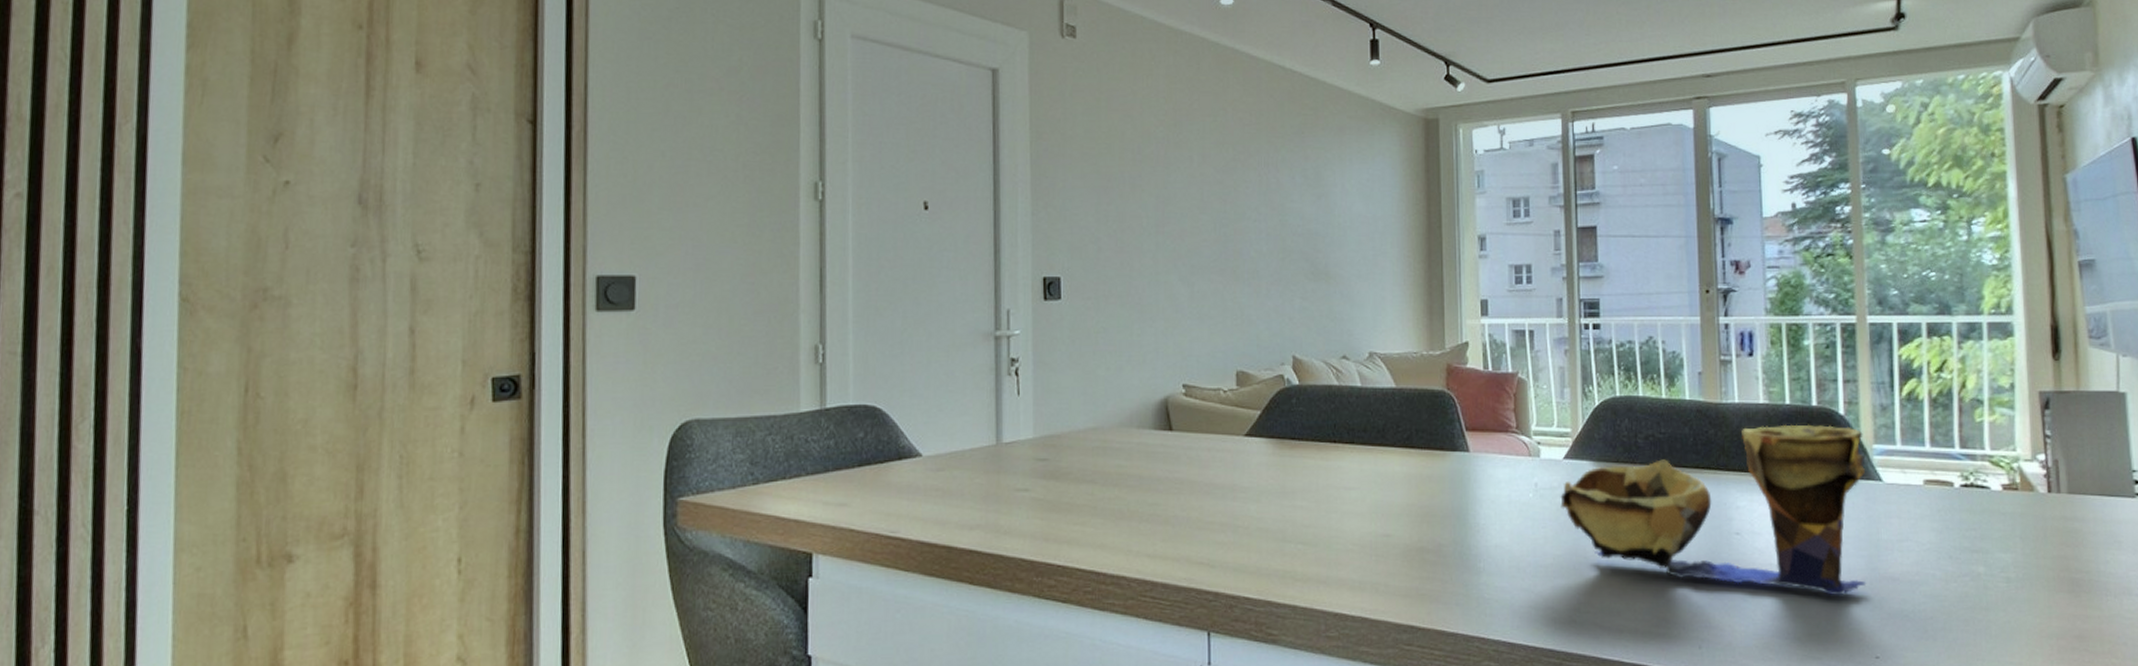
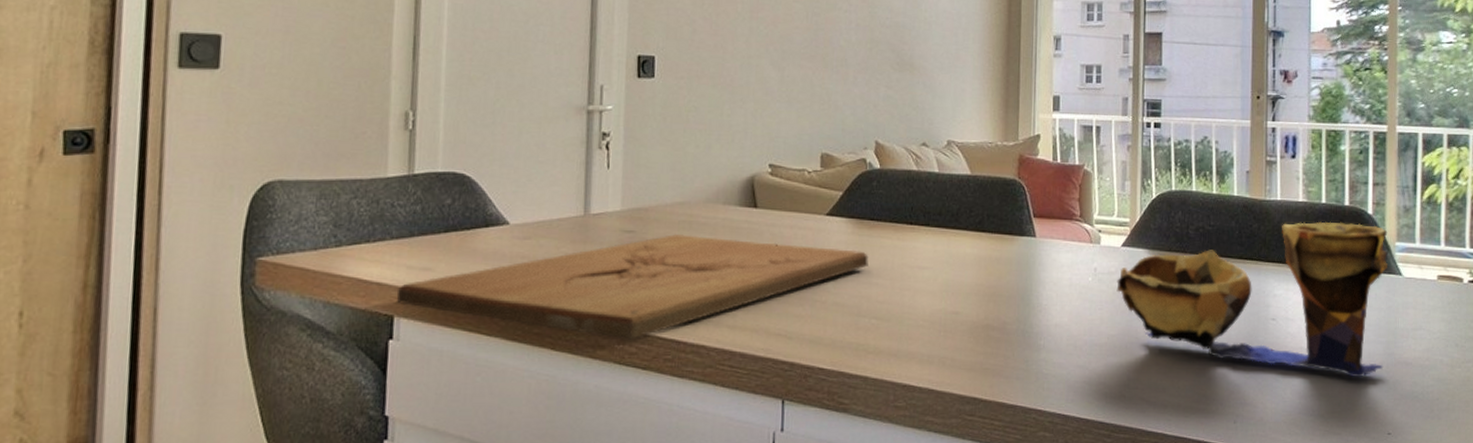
cutting board: none [814,460,1291,572] -> present [396,233,869,340]

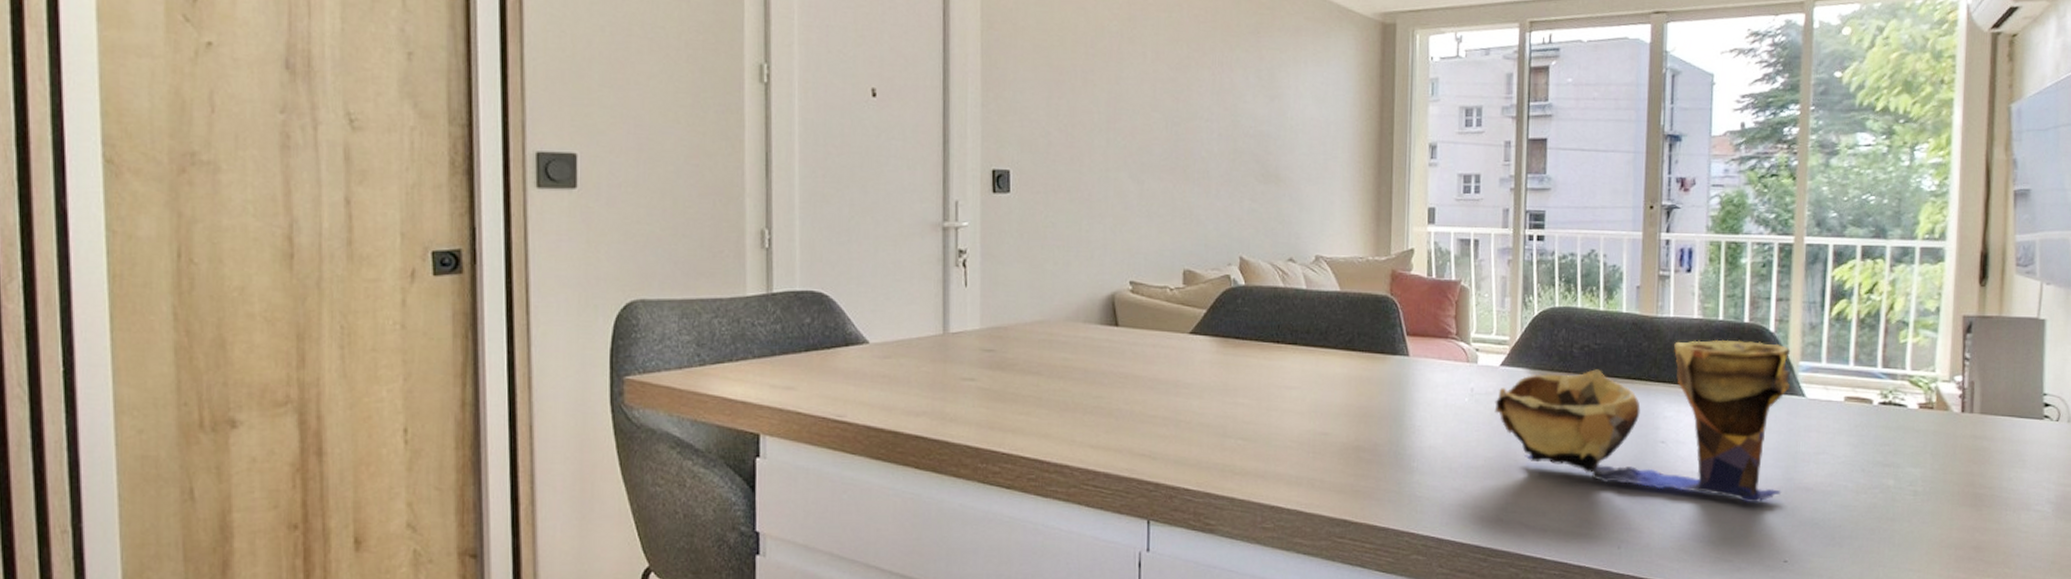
cutting board: present [396,233,869,340] -> none [761,352,1234,459]

